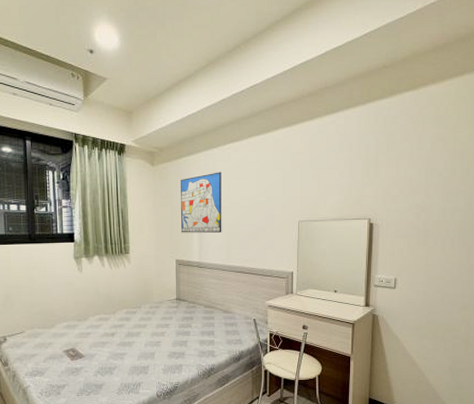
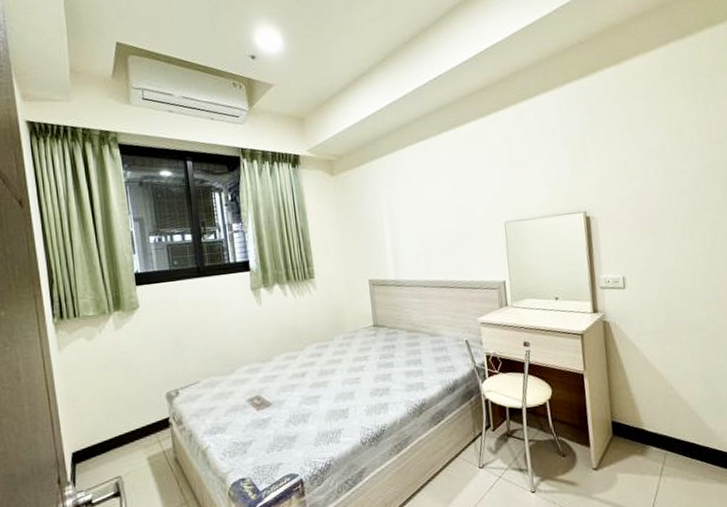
wall art: present [180,172,222,233] -> none [366,175,419,249]

